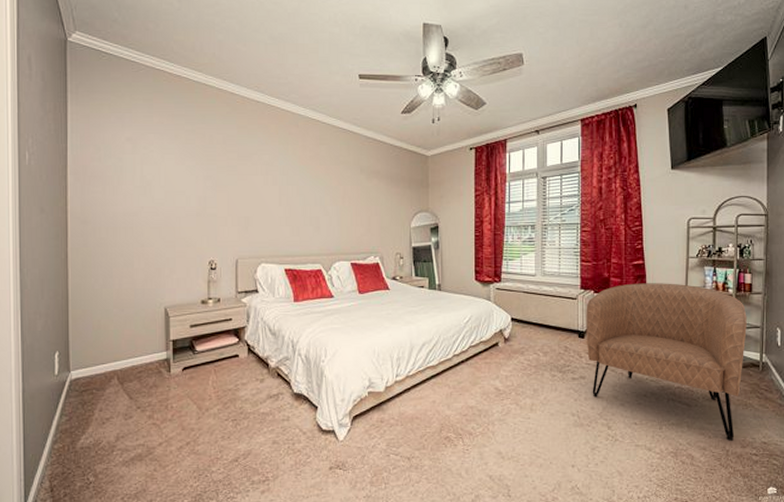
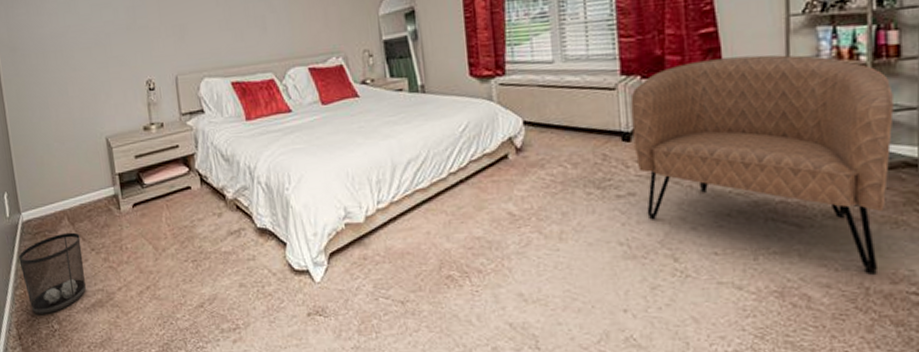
waste bin: none [62,391,128,469] -> present [18,232,86,316]

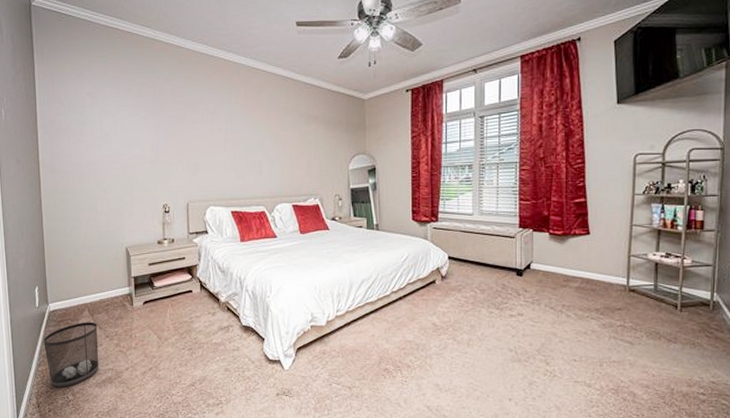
armchair: present [630,55,894,275] -> none [524,221,697,380]

